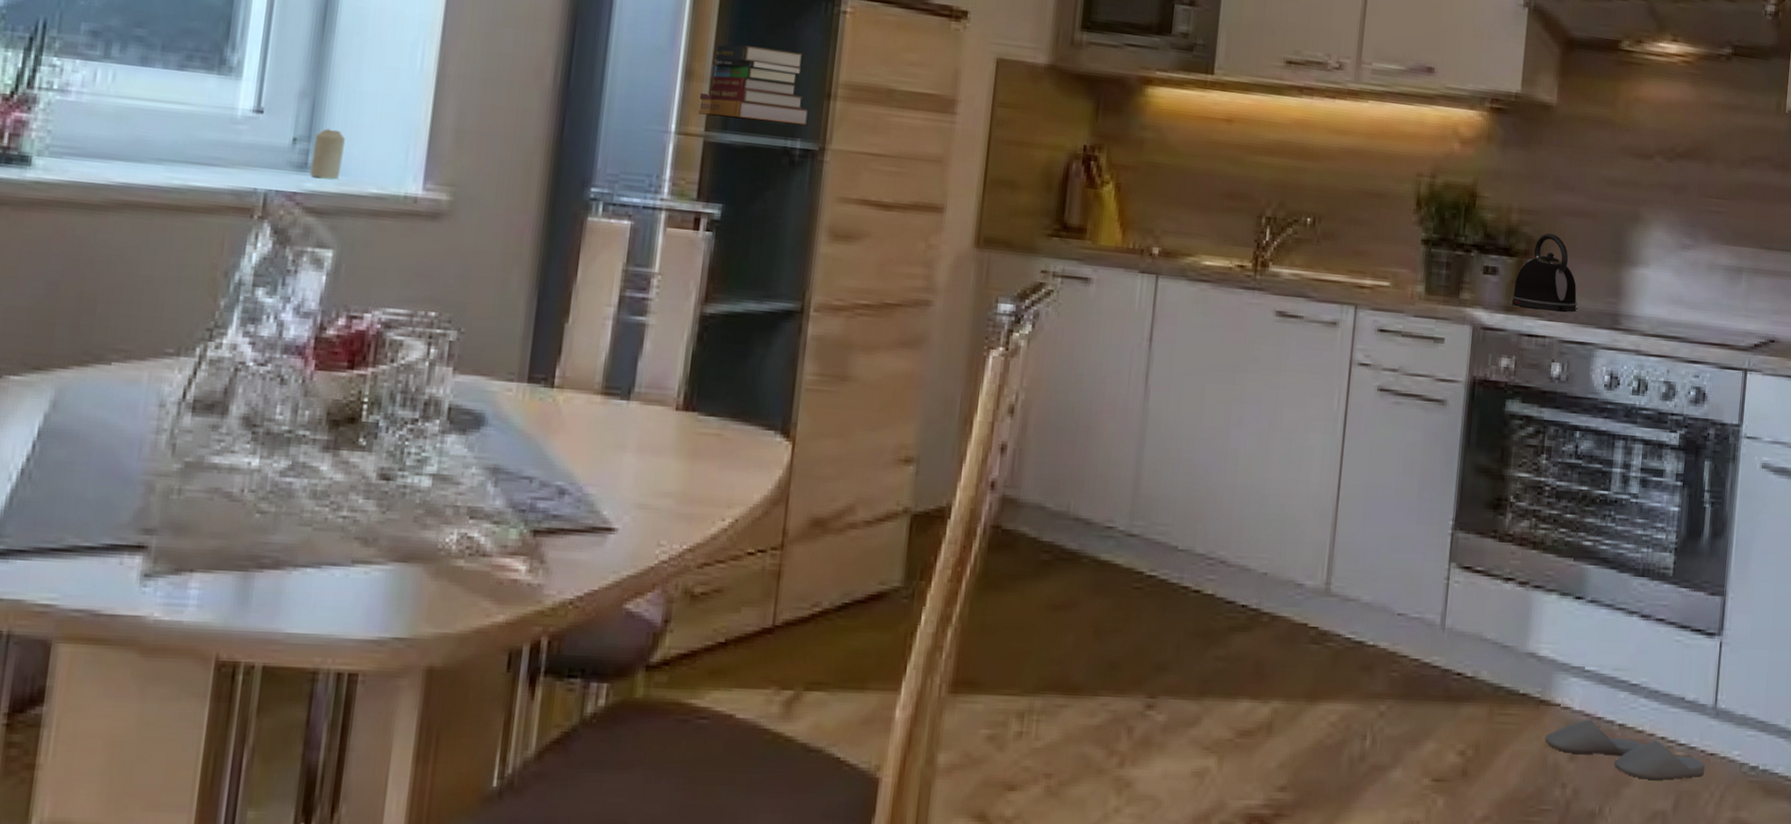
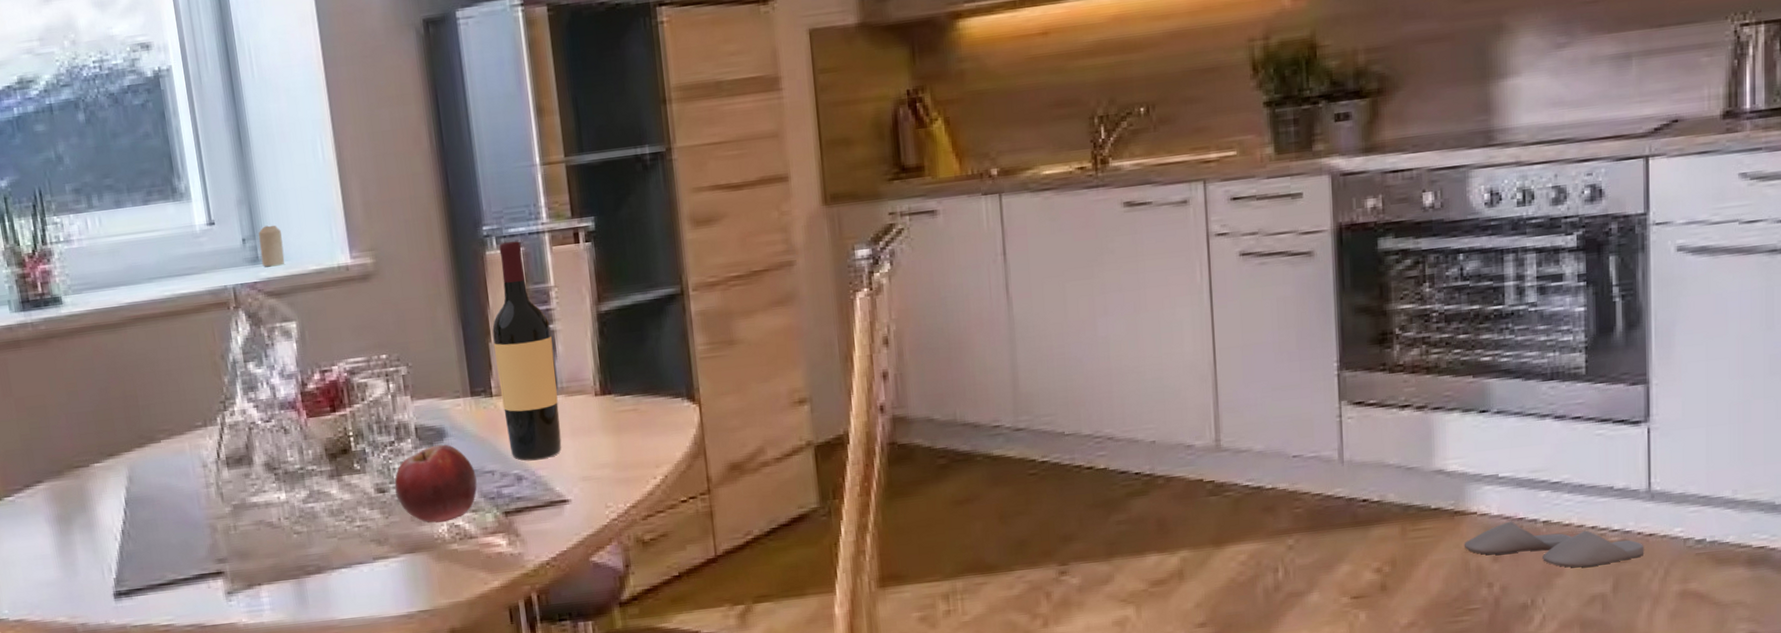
fruit: none [402,433,510,530] -> present [394,444,477,523]
wine bottle: none [559,211,643,474] -> present [492,241,562,461]
books: present [698,44,809,126] -> none [554,69,651,144]
kettle: present [1512,233,1578,312] -> none [1369,65,1444,146]

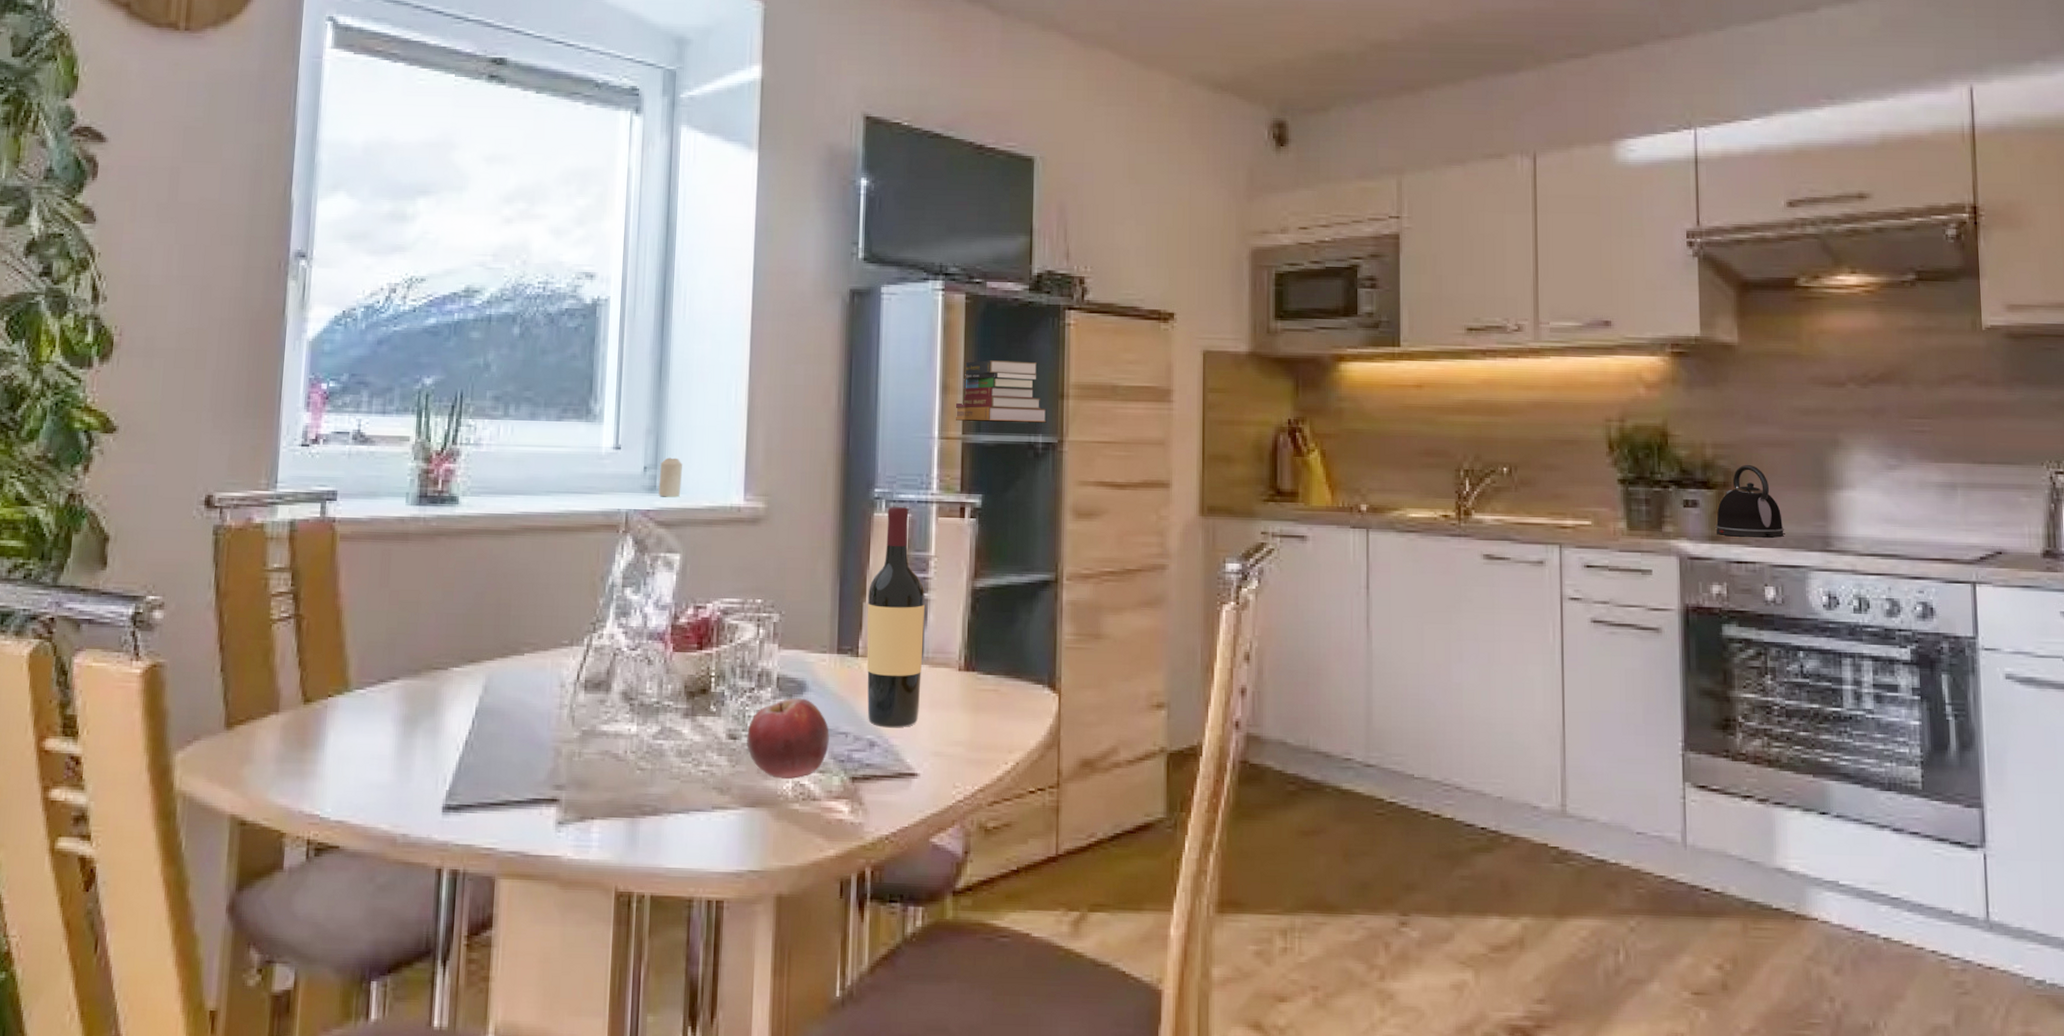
books: none [554,69,651,144] -> present [956,360,1047,423]
kettle: none [1369,65,1444,146] -> present [1715,464,1785,538]
slippers: present [1463,521,1645,568] -> none [1805,933,1985,994]

